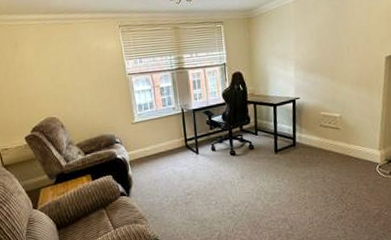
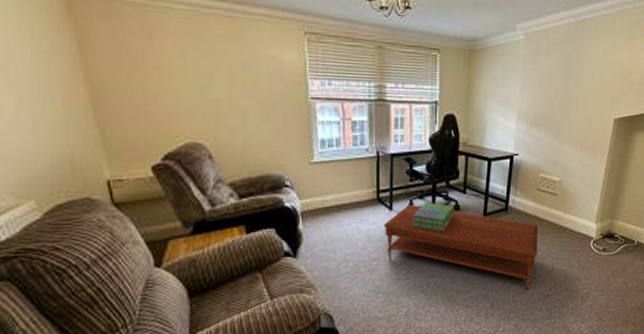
coffee table: none [193,148,328,213] -> present [384,205,538,290]
stack of books: none [215,145,249,169] -> present [412,202,454,232]

